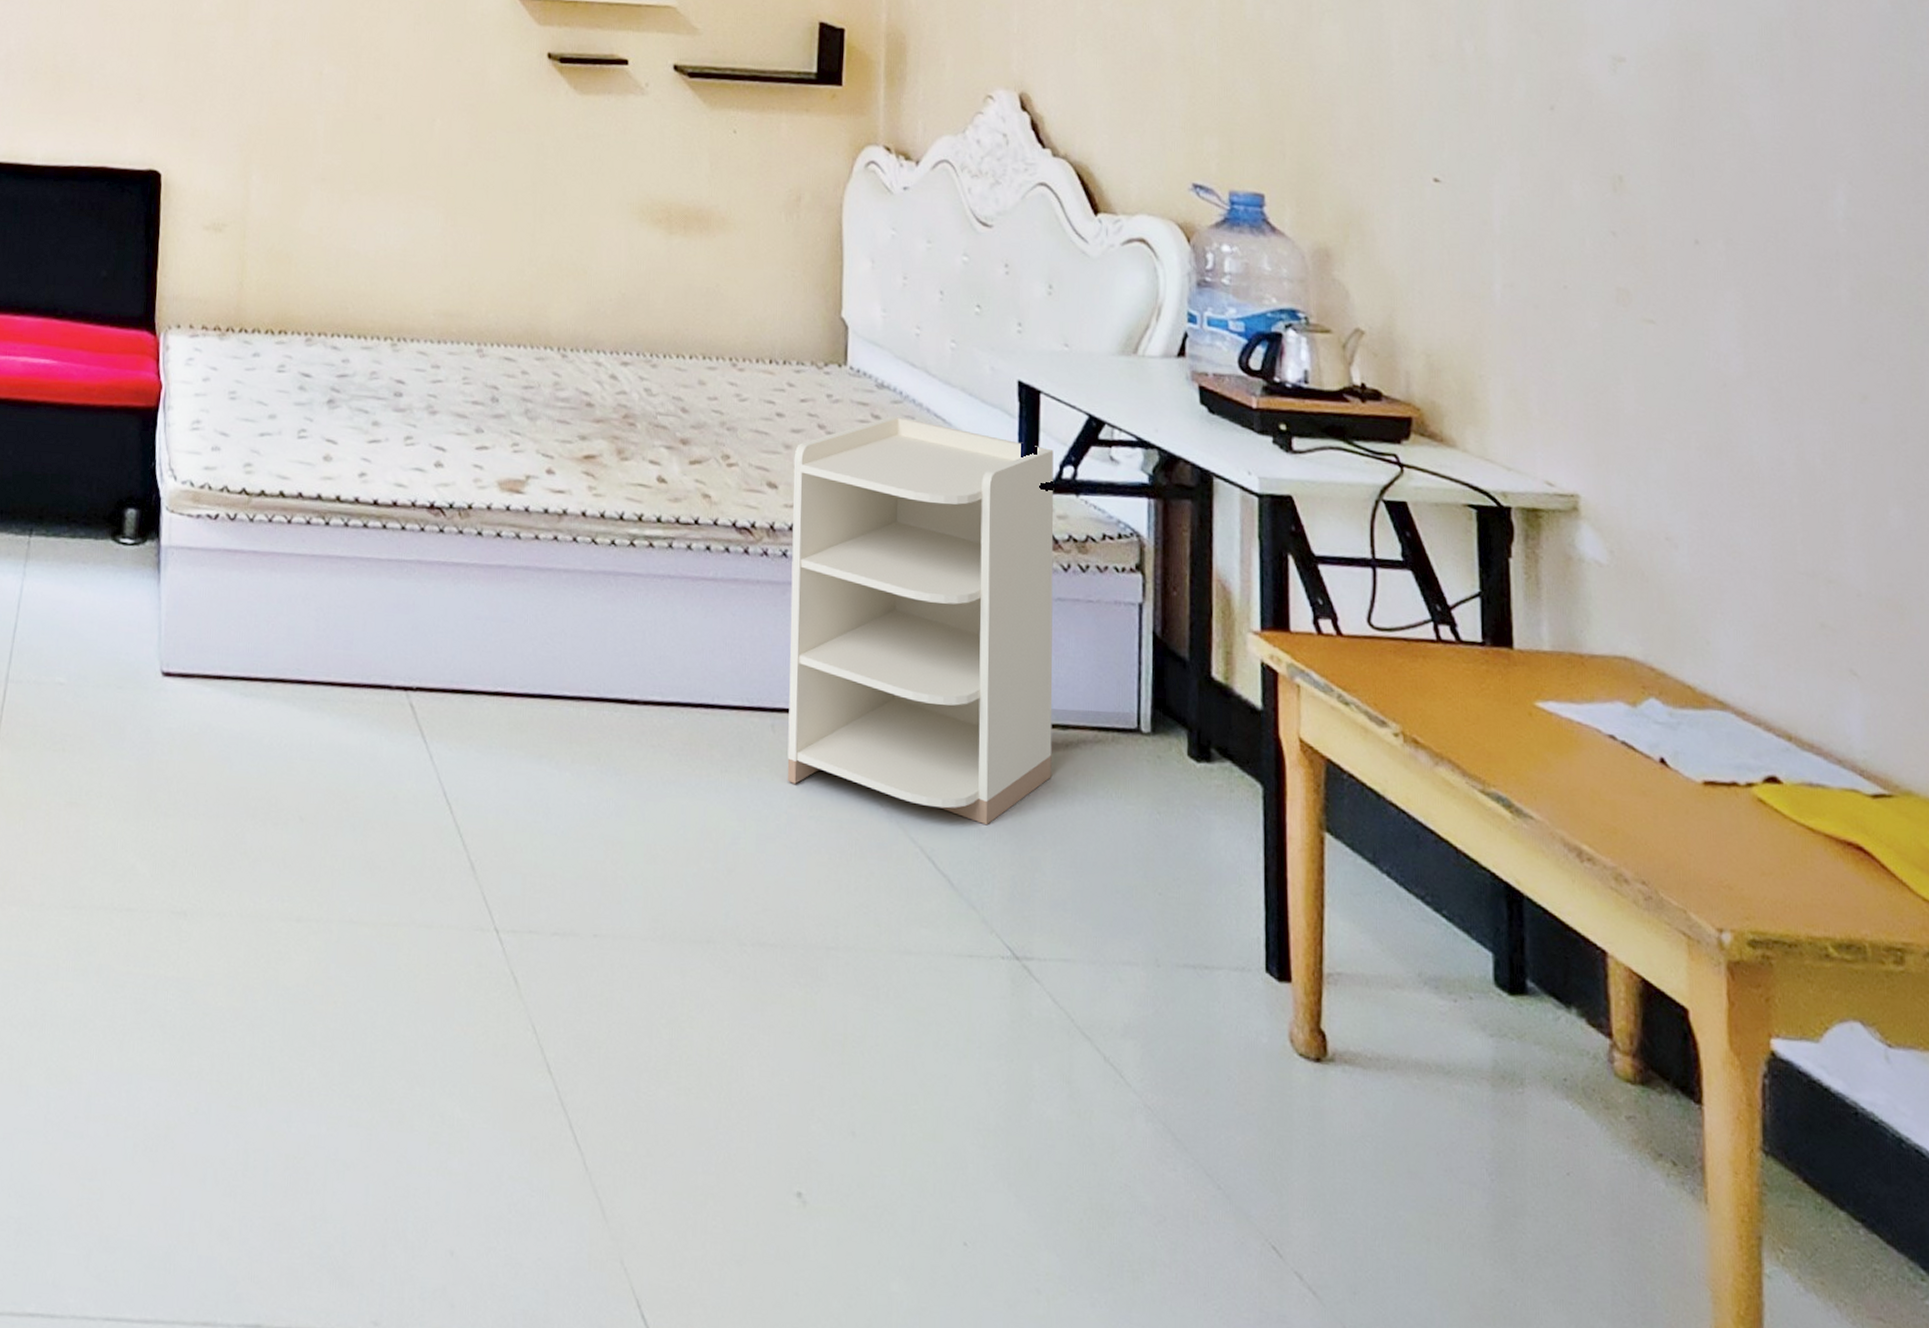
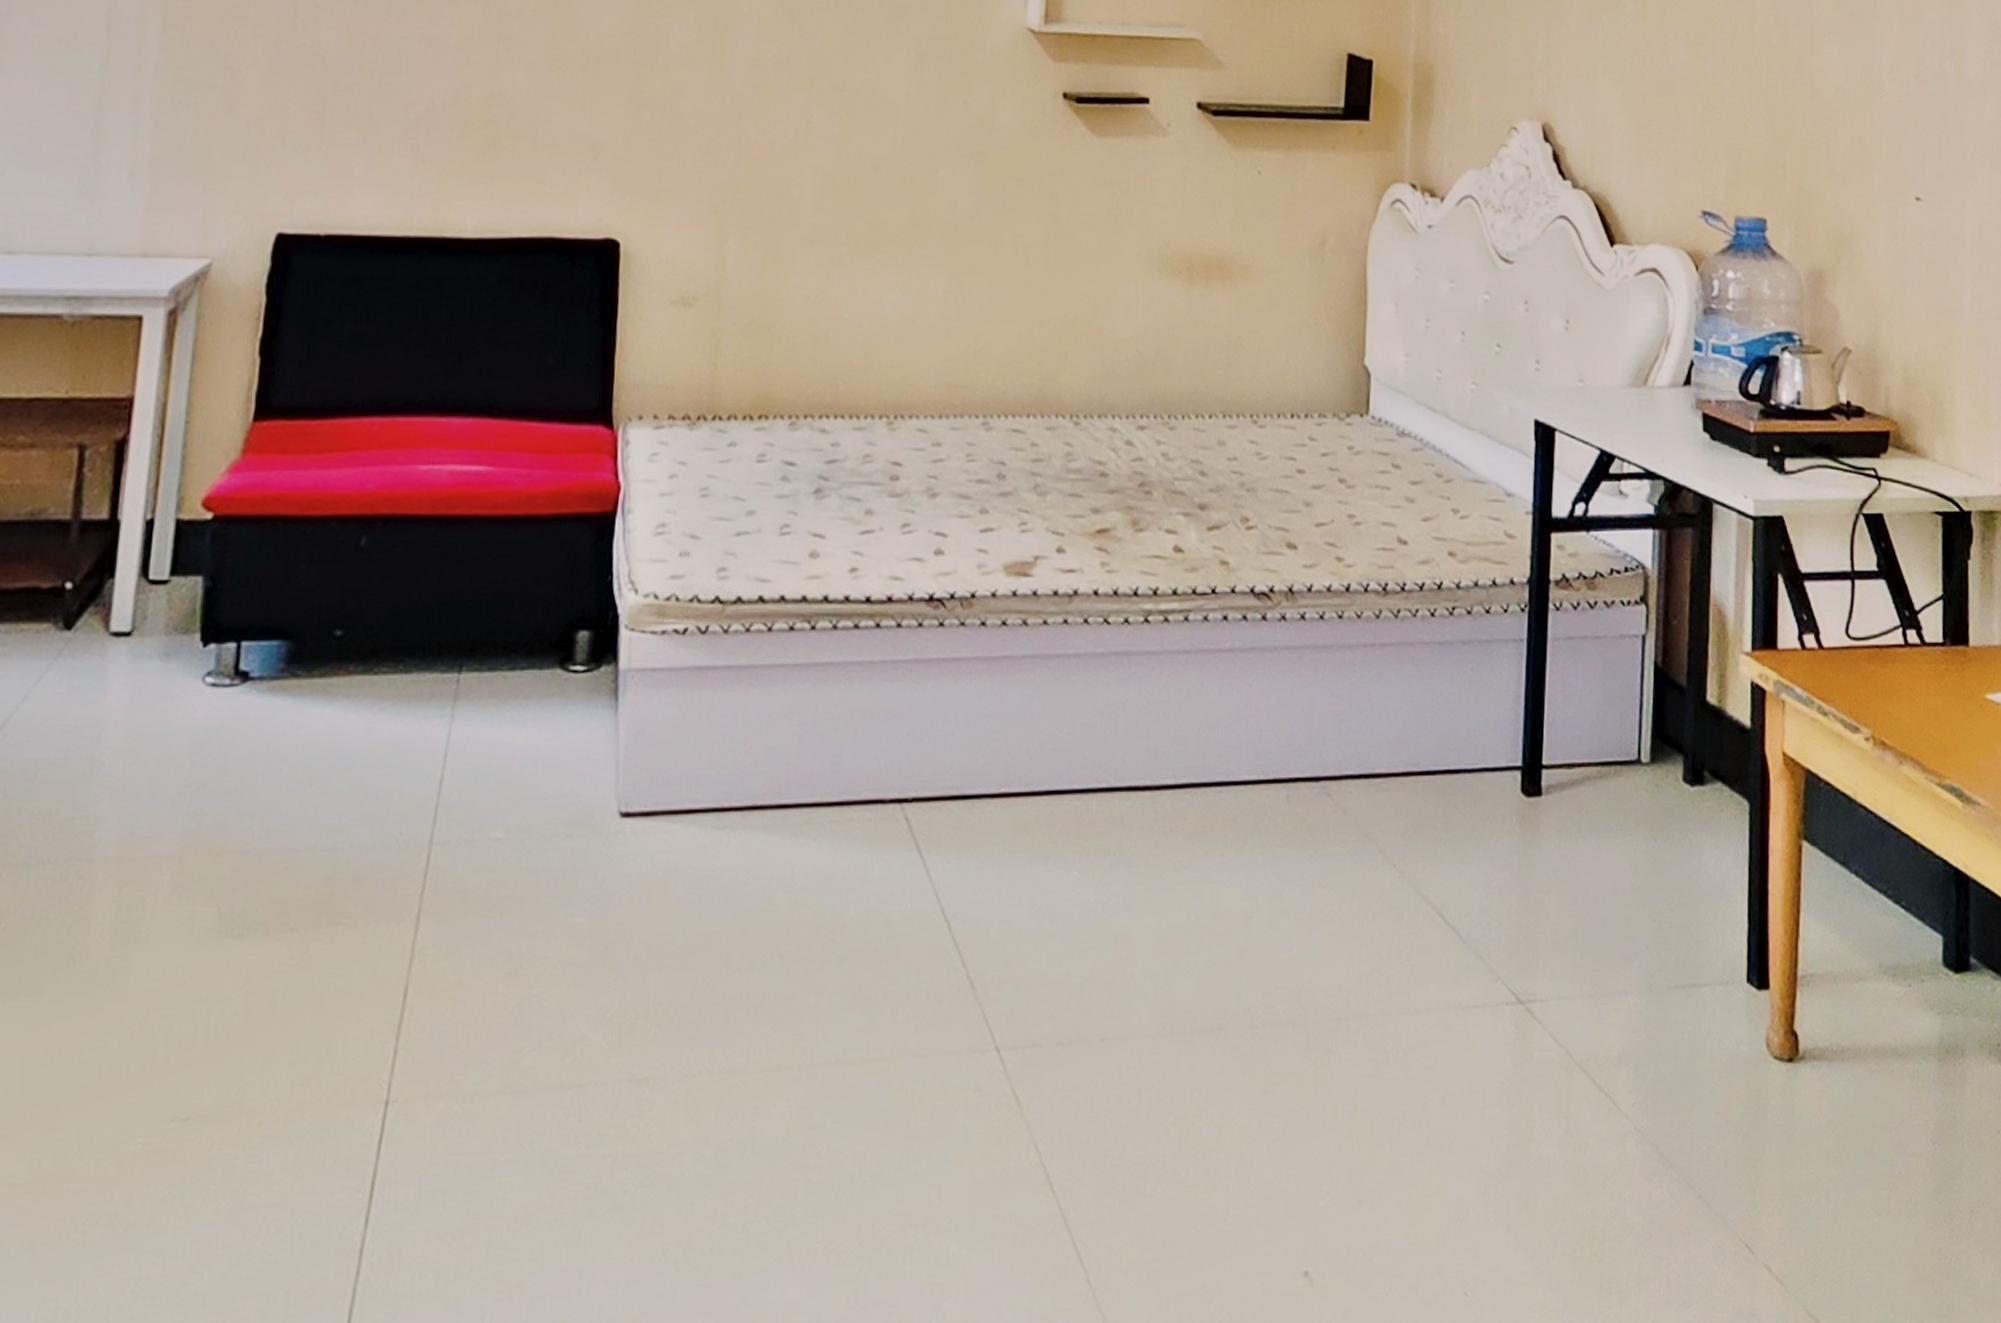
nightstand: present [787,416,1054,826] -> none [1301,464,1567,874]

